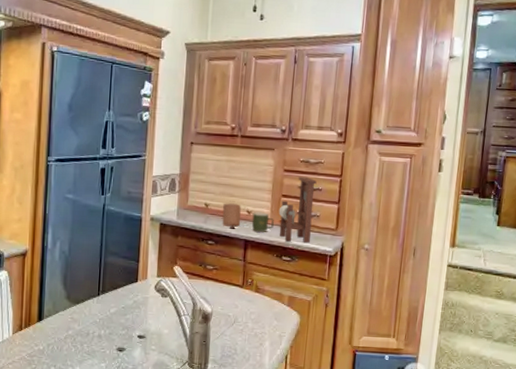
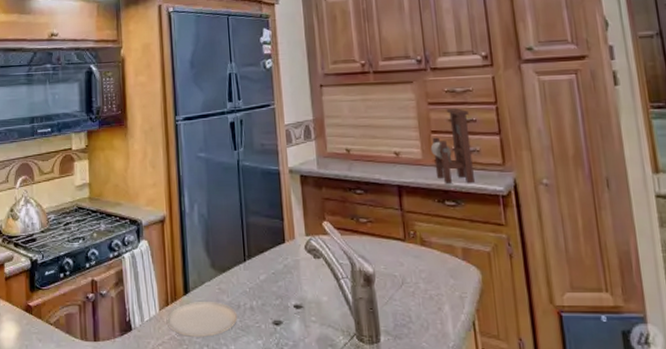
plate: none [19,328,86,359] -> present [167,302,238,337]
canister: present [216,201,248,229] -> none [359,143,397,175]
mug: present [251,212,274,232] -> none [401,152,428,175]

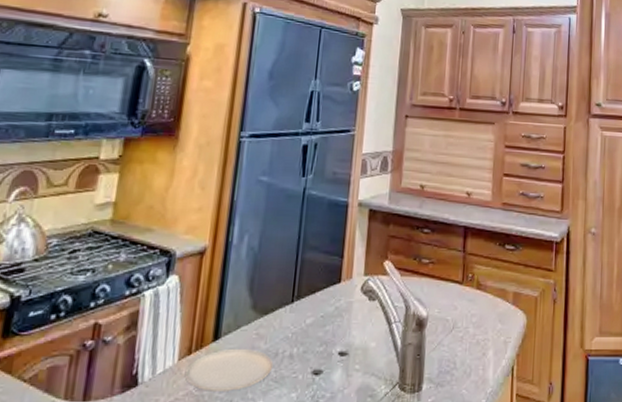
paper towel holder: present [430,108,474,183] -> none [500,153,539,228]

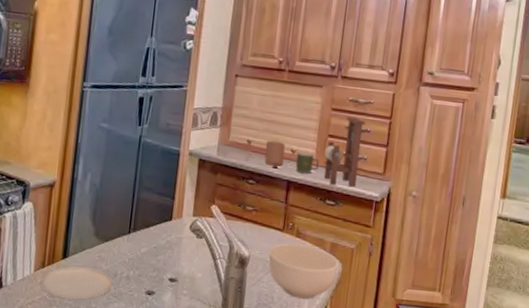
canister: none [432,181,468,214] -> present [258,138,292,169]
bowl: none [448,296,523,360] -> present [268,243,339,299]
mug: none [471,193,496,217] -> present [295,151,319,173]
paper towel holder: none [500,153,539,228] -> present [323,116,366,187]

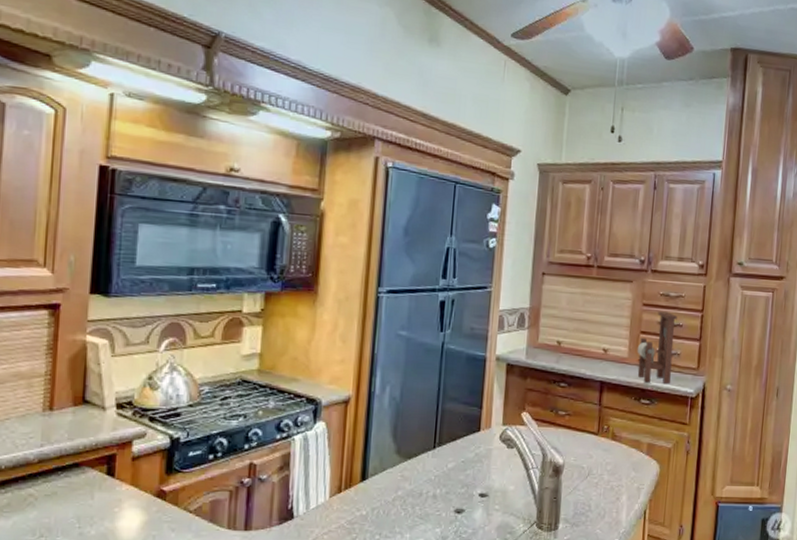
plate: present [40,266,113,300] -> none [337,489,418,525]
canister: present [258,138,292,169] -> none [569,338,604,369]
bowl: present [268,243,339,299] -> none [584,446,656,504]
mug: present [295,151,319,173] -> none [608,350,632,373]

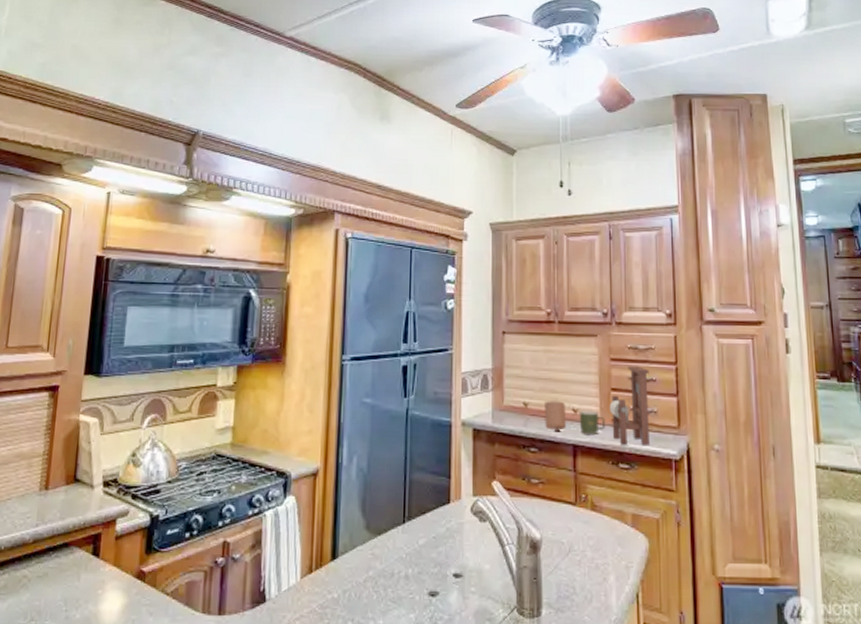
canister: none [569,338,604,369] -> present [537,398,574,432]
mug: none [608,350,632,373] -> present [579,410,605,434]

